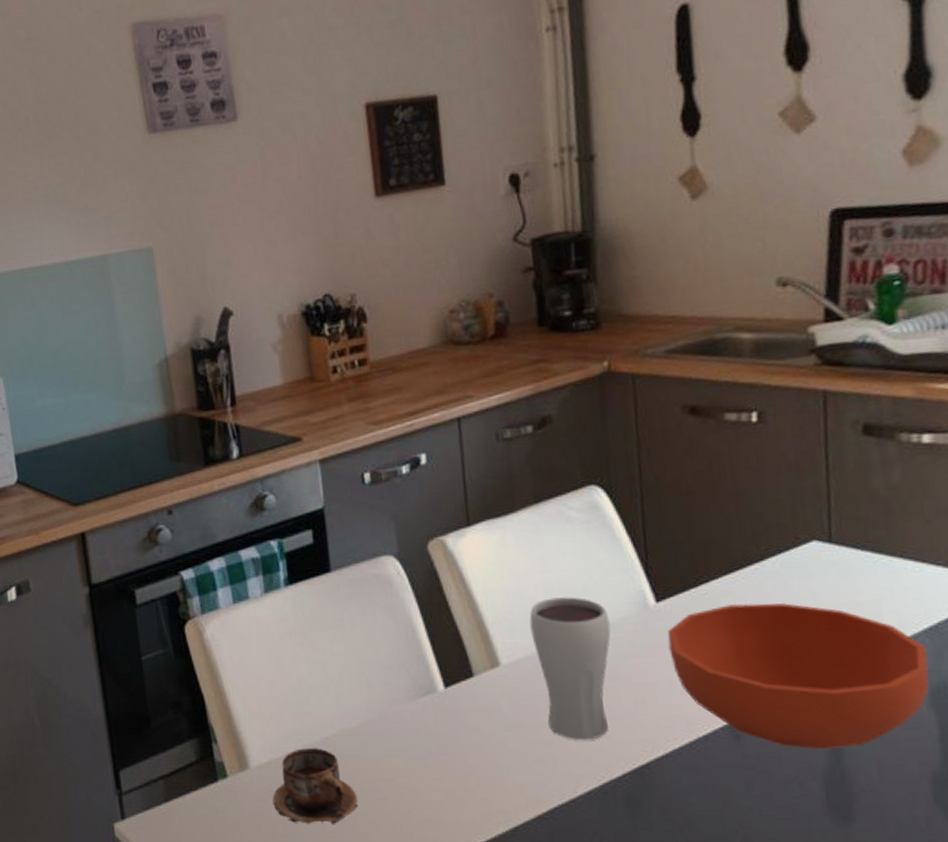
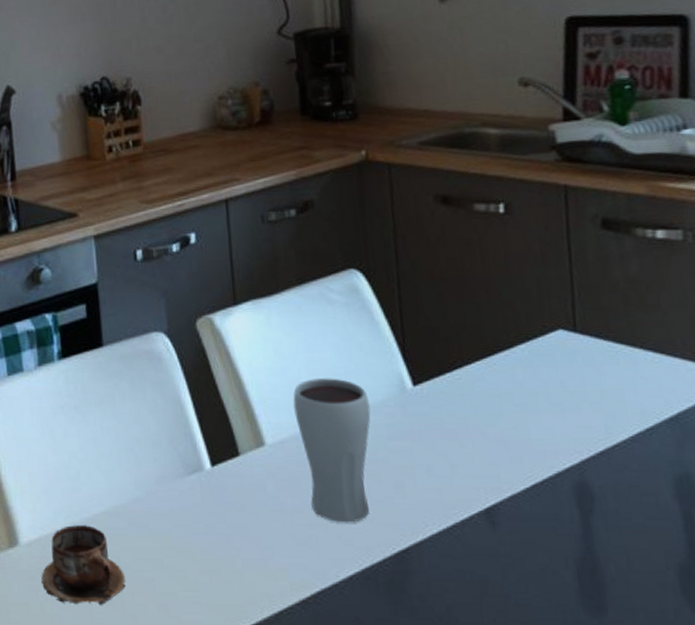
bowl: present [667,603,930,750] -> none [424,389,673,538]

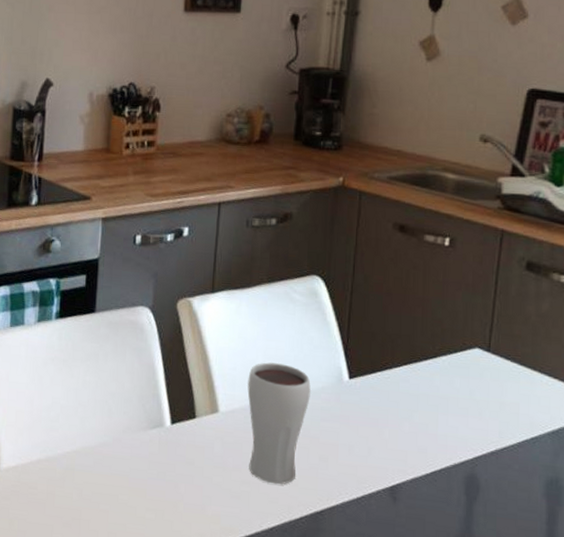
cup: present [41,525,126,605] -> none [13,458,84,527]

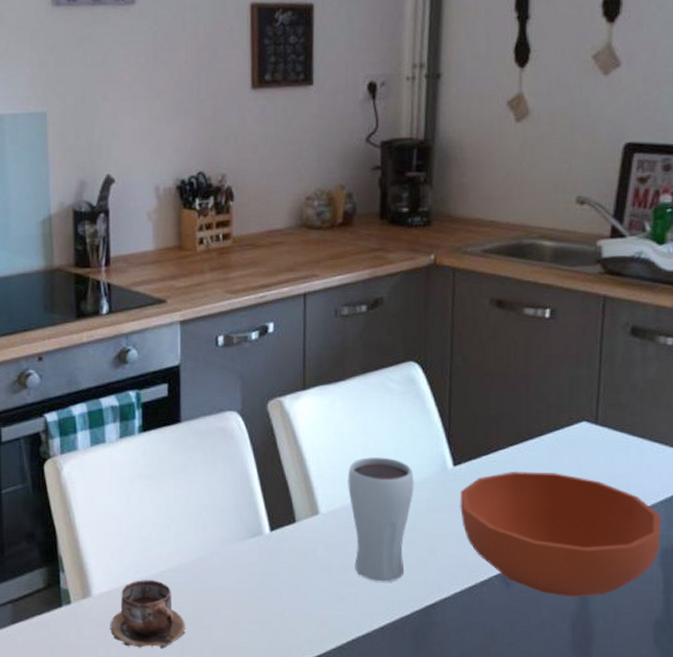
cup: none [13,458,84,527] -> present [110,580,185,648]
bowl: none [353,389,547,519] -> present [460,472,661,598]

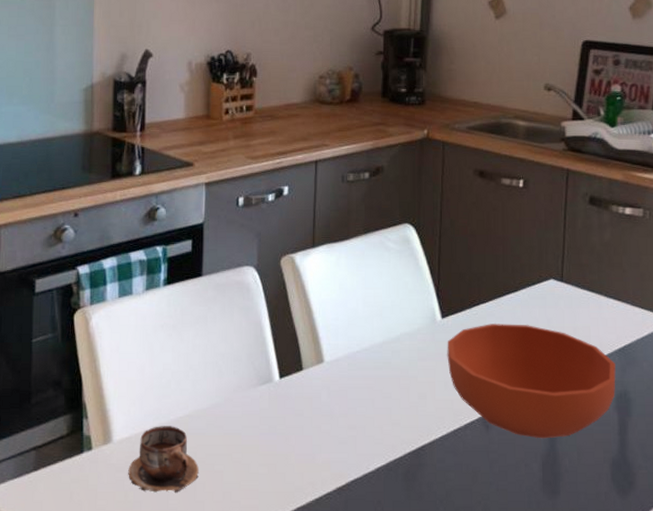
drinking glass: present [348,457,414,582] -> none [350,310,408,426]

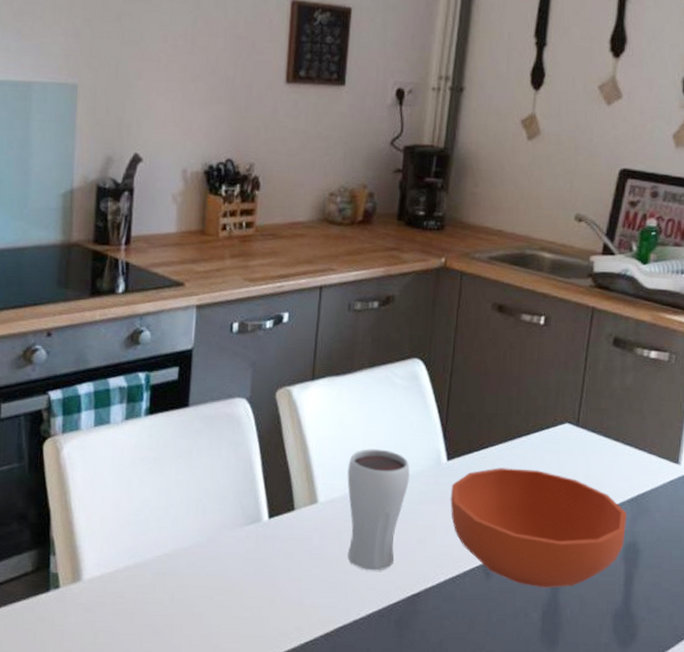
cup: present [128,426,199,493] -> none [98,565,176,635]
drinking glass: none [350,310,408,426] -> present [347,449,410,571]

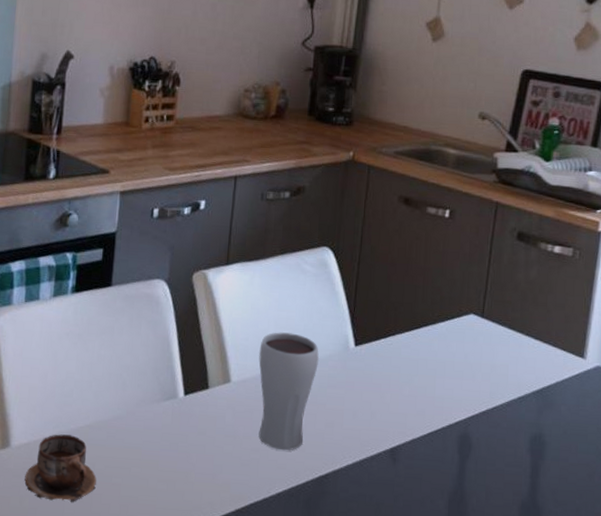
cup: none [98,565,176,635] -> present [24,434,97,502]
bowl: present [450,468,627,588] -> none [358,355,532,476]

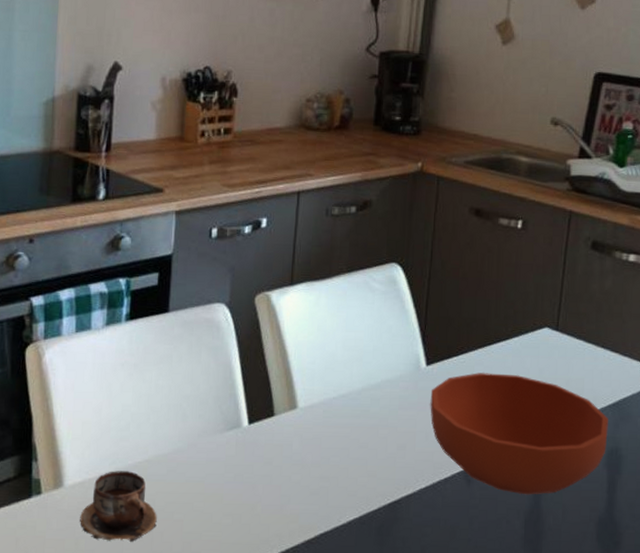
drinking glass: present [258,332,319,451] -> none [326,354,389,477]
bowl: none [358,355,532,476] -> present [430,373,608,495]

